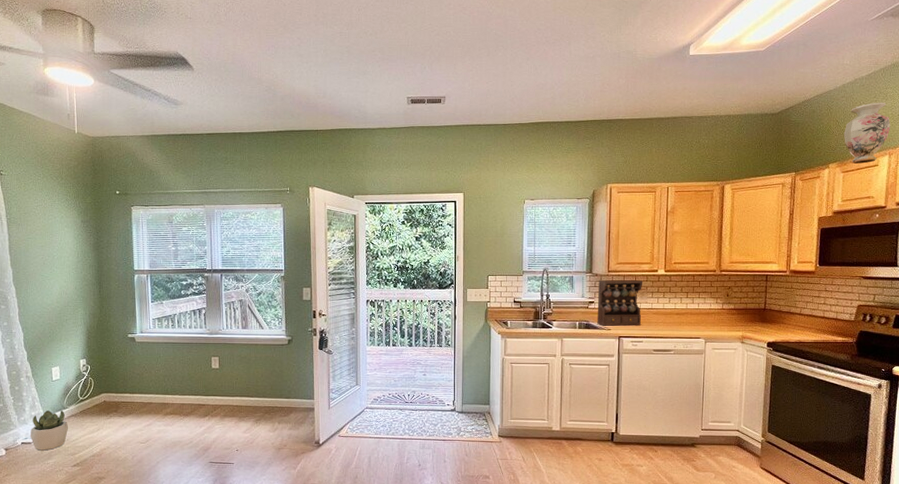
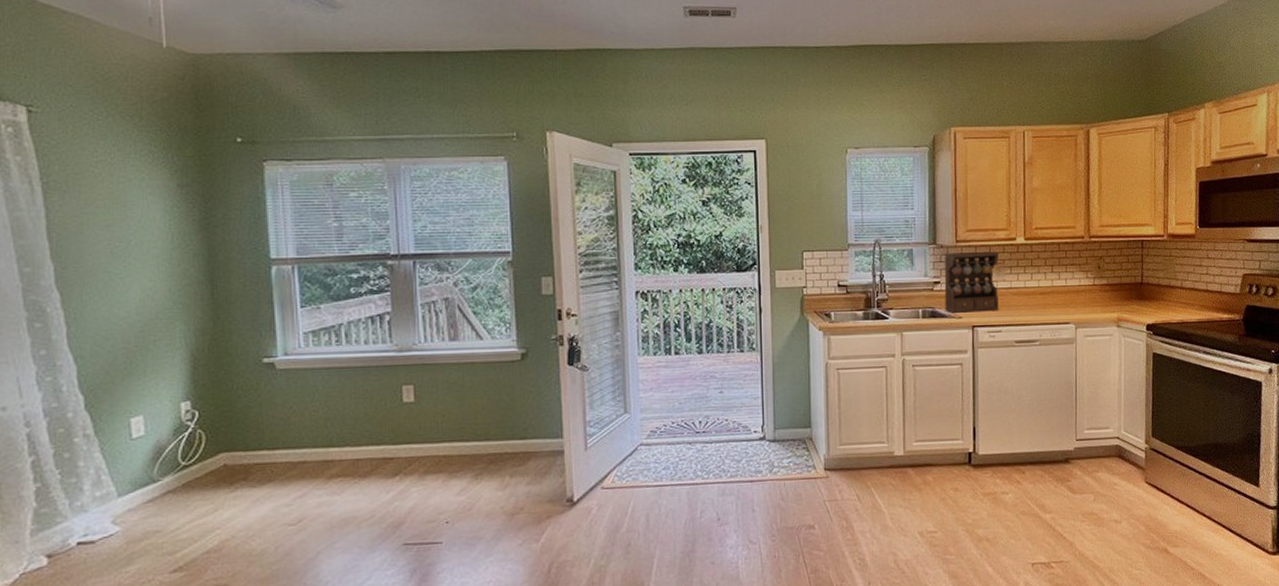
succulent plant: present [30,410,69,451] -> none [92,485,163,553]
vase: present [843,102,890,165] -> none [1218,29,1267,104]

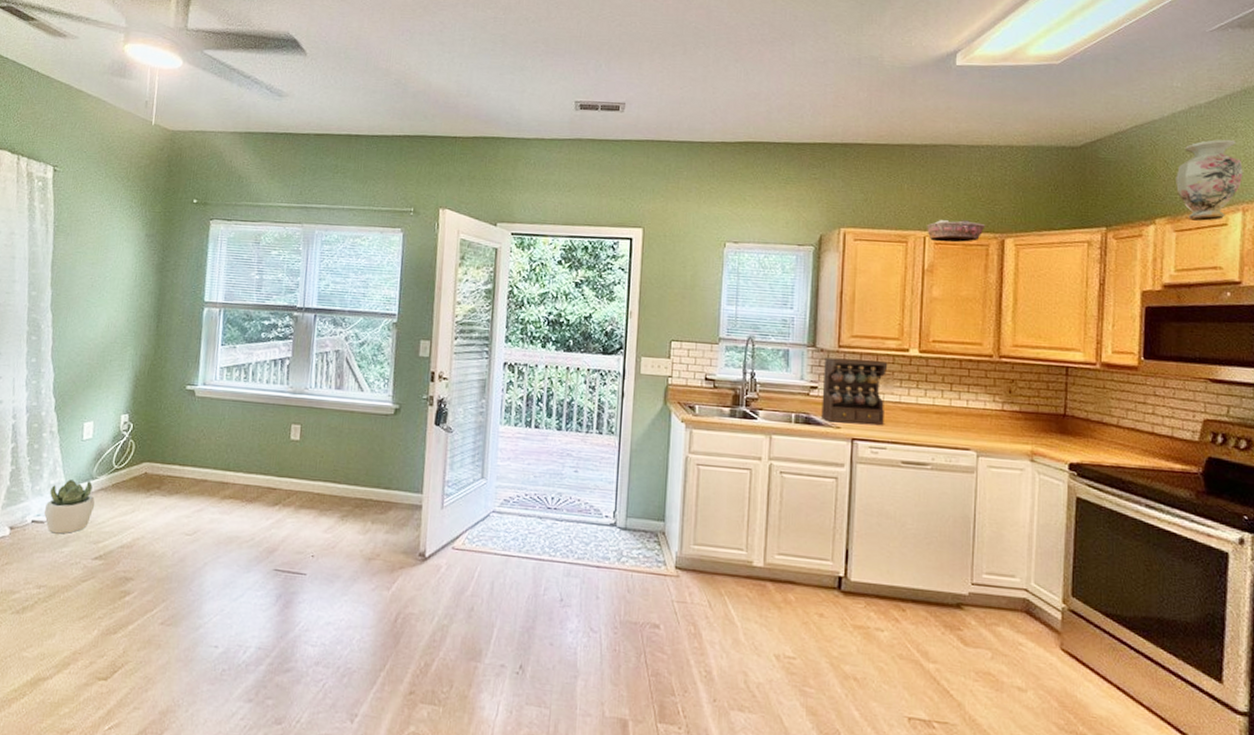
succulent plant: none [92,485,163,553] -> present [43,479,95,534]
decorative basket: none [1025,113,1074,135] -> present [927,219,986,243]
vase: none [1218,29,1267,104] -> present [1174,139,1243,222]

